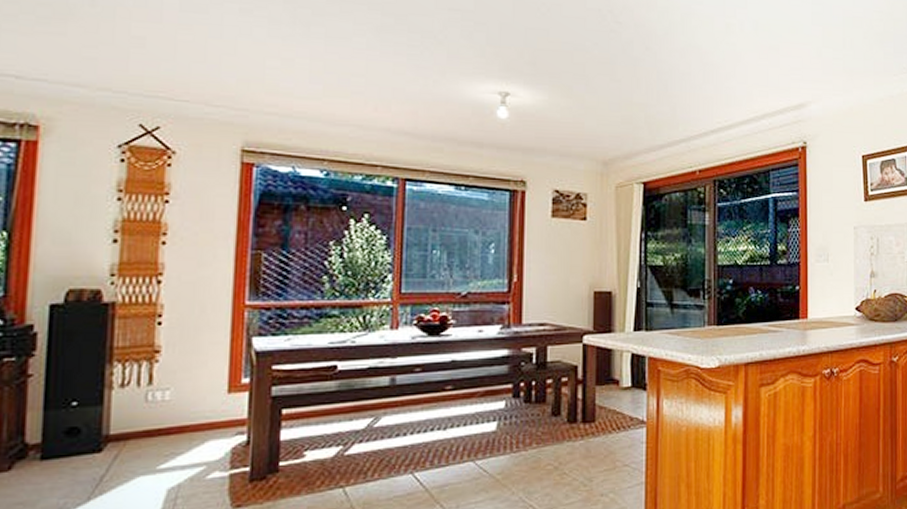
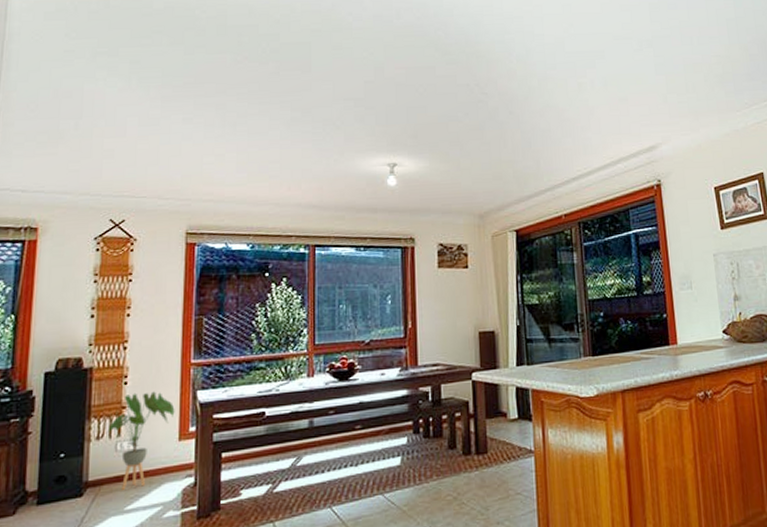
house plant: none [135,335,224,446] -> present [107,391,175,490]

